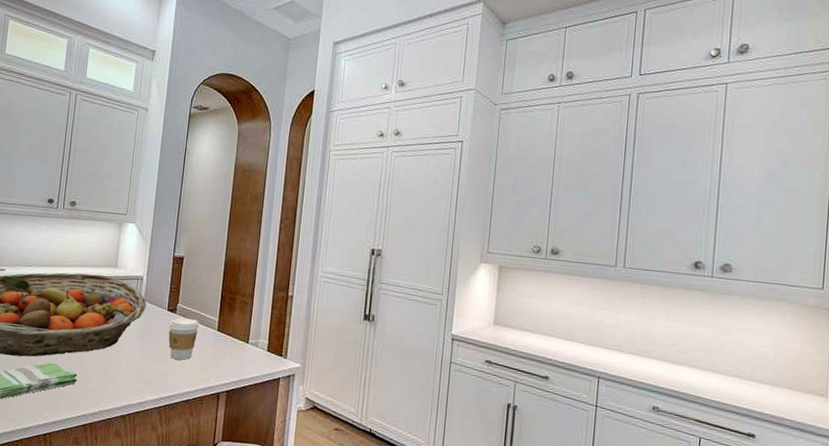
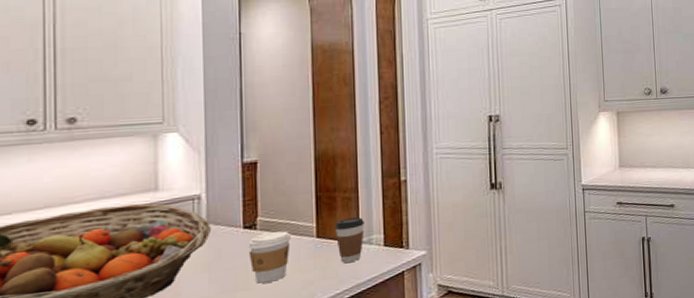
coffee cup: none [231,319,255,359] -> present [335,217,365,264]

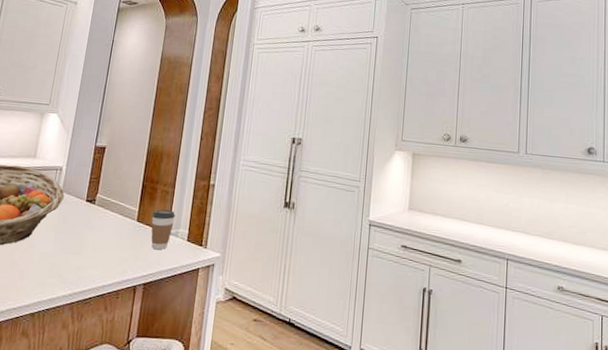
coffee cup: present [248,231,291,284] -> none [85,208,118,252]

